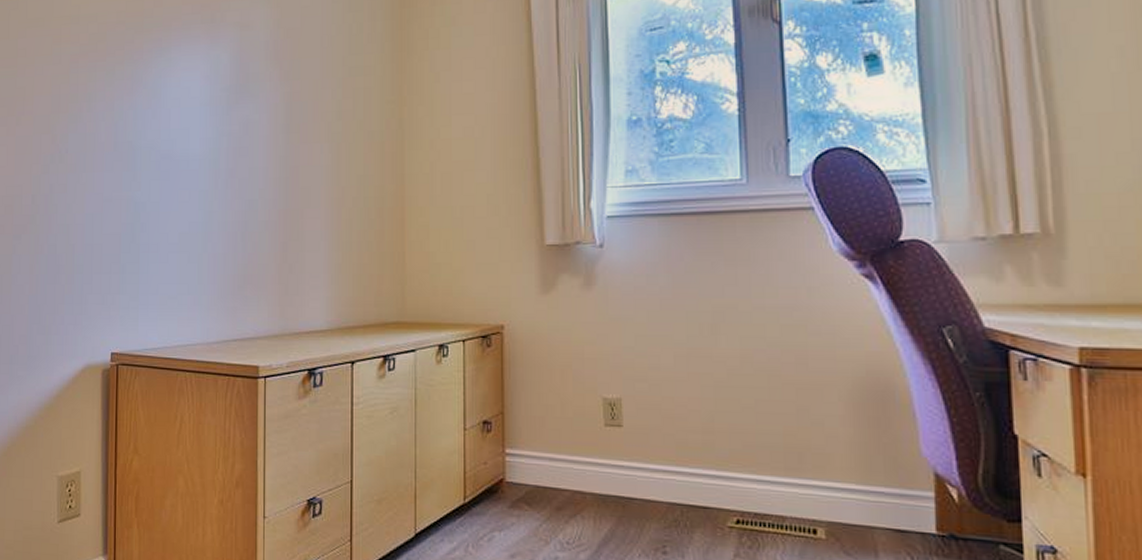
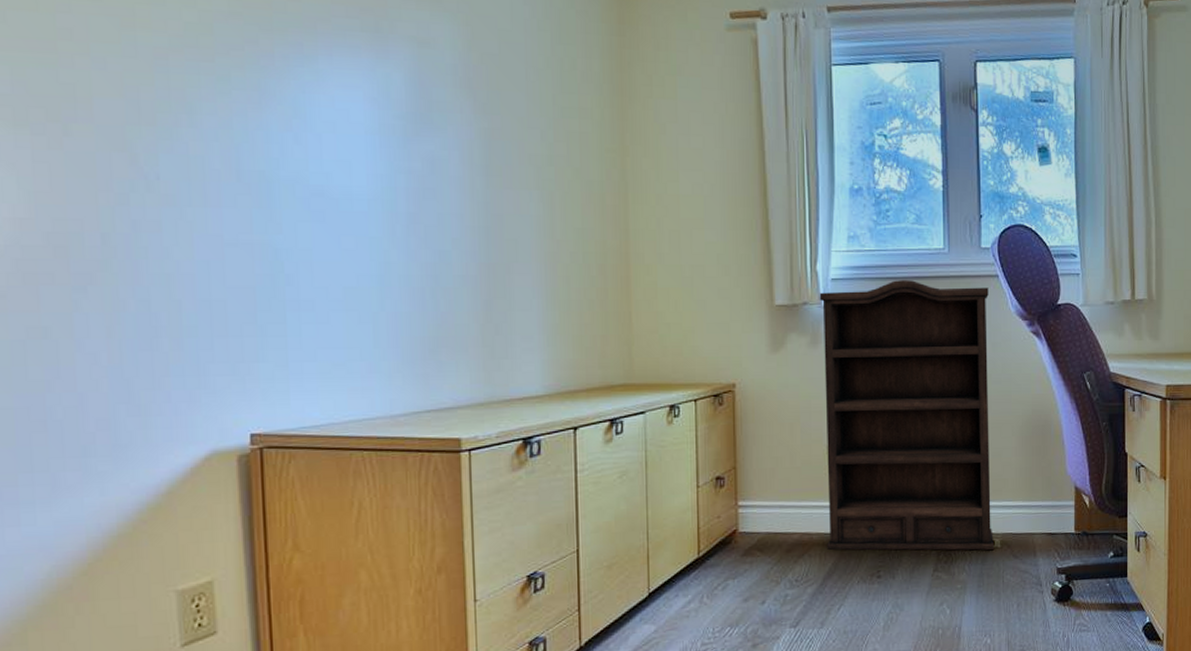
bookshelf: none [593,216,818,542] -> present [819,280,995,551]

